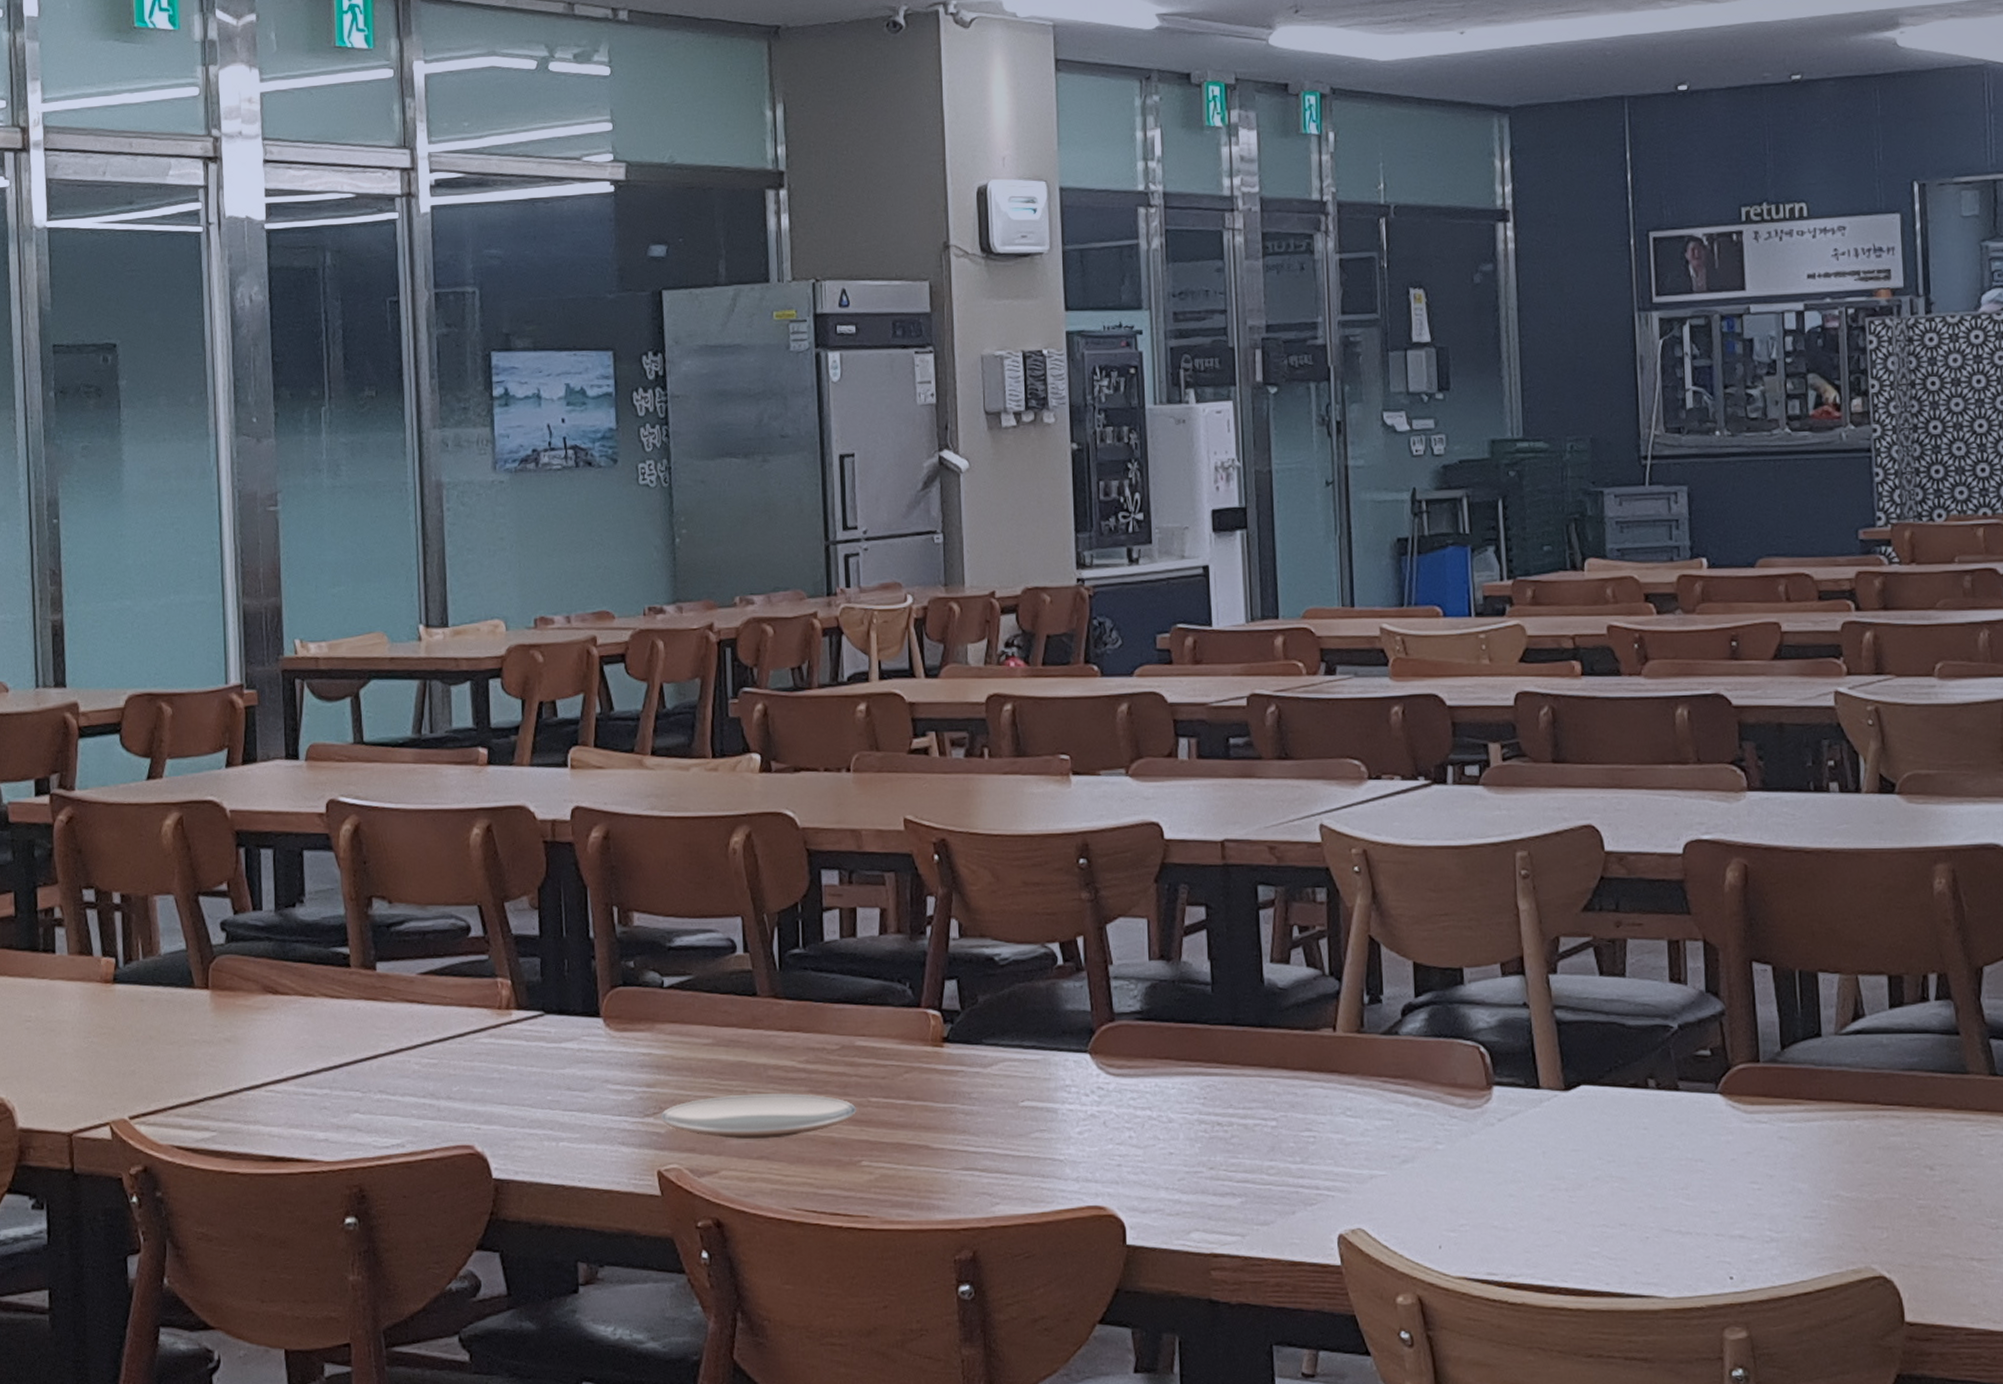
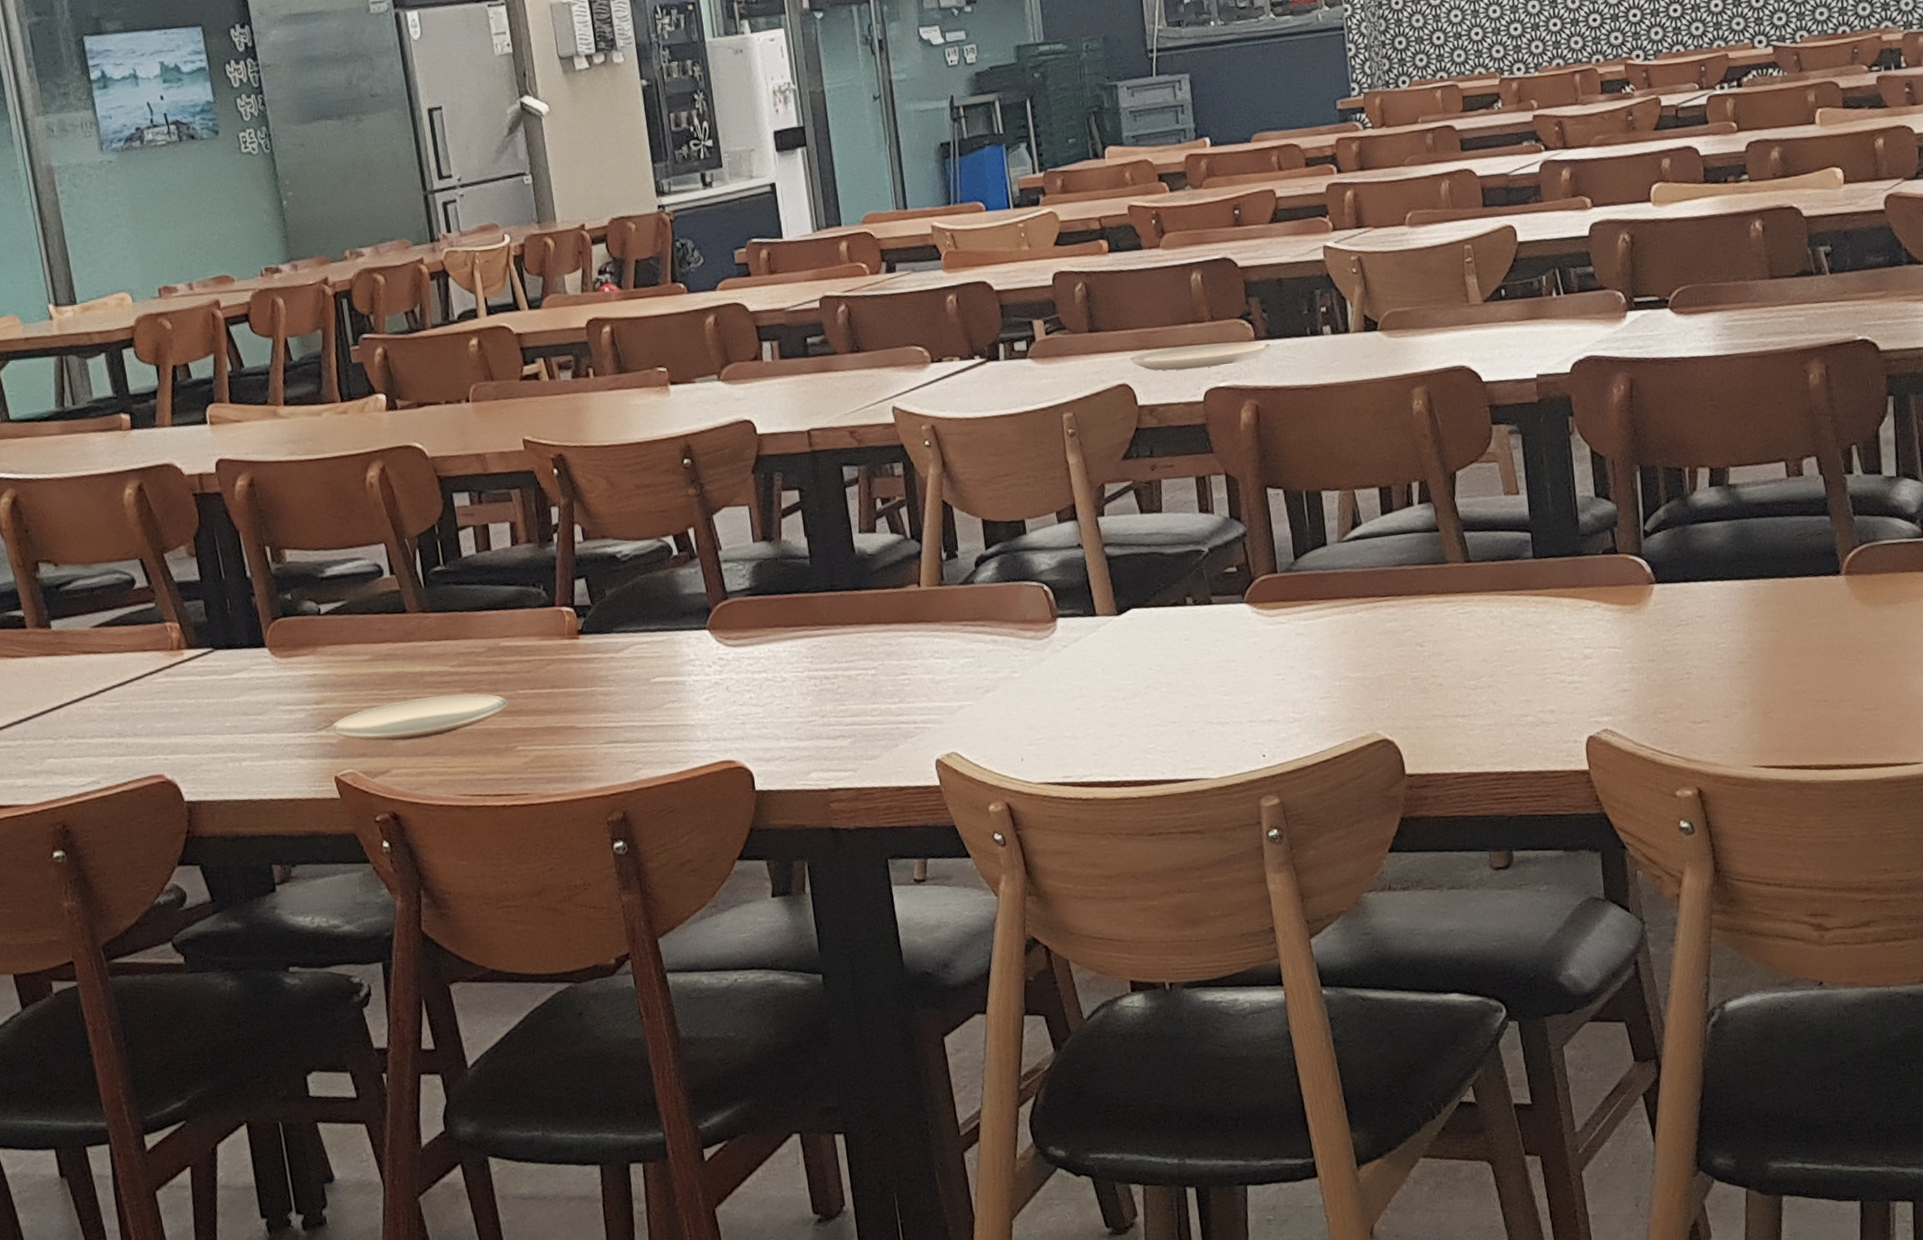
plate: none [1598,789,1766,816] -> present [1130,341,1271,371]

